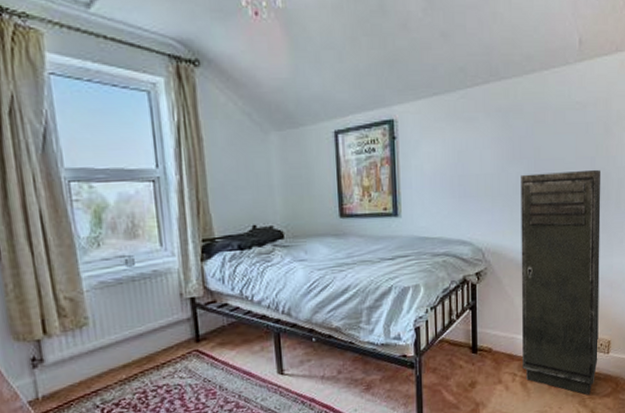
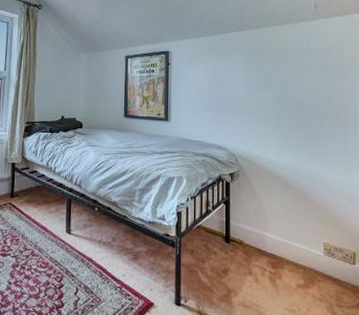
storage cabinet: present [521,169,601,395] -> none [268,99,344,303]

